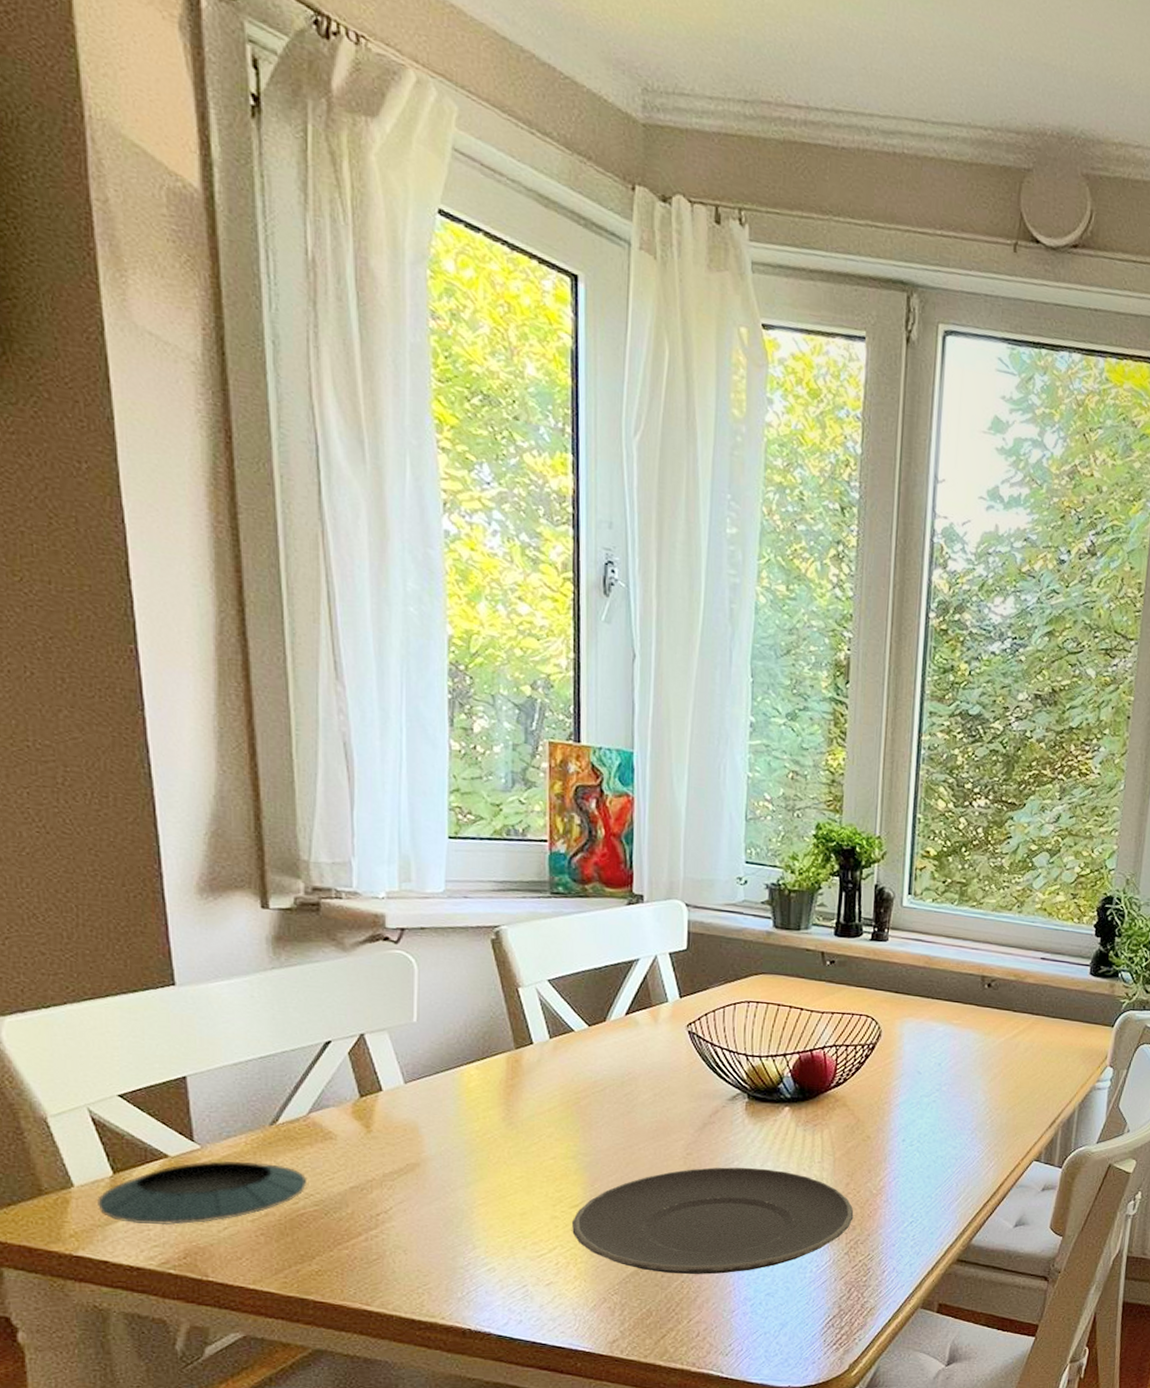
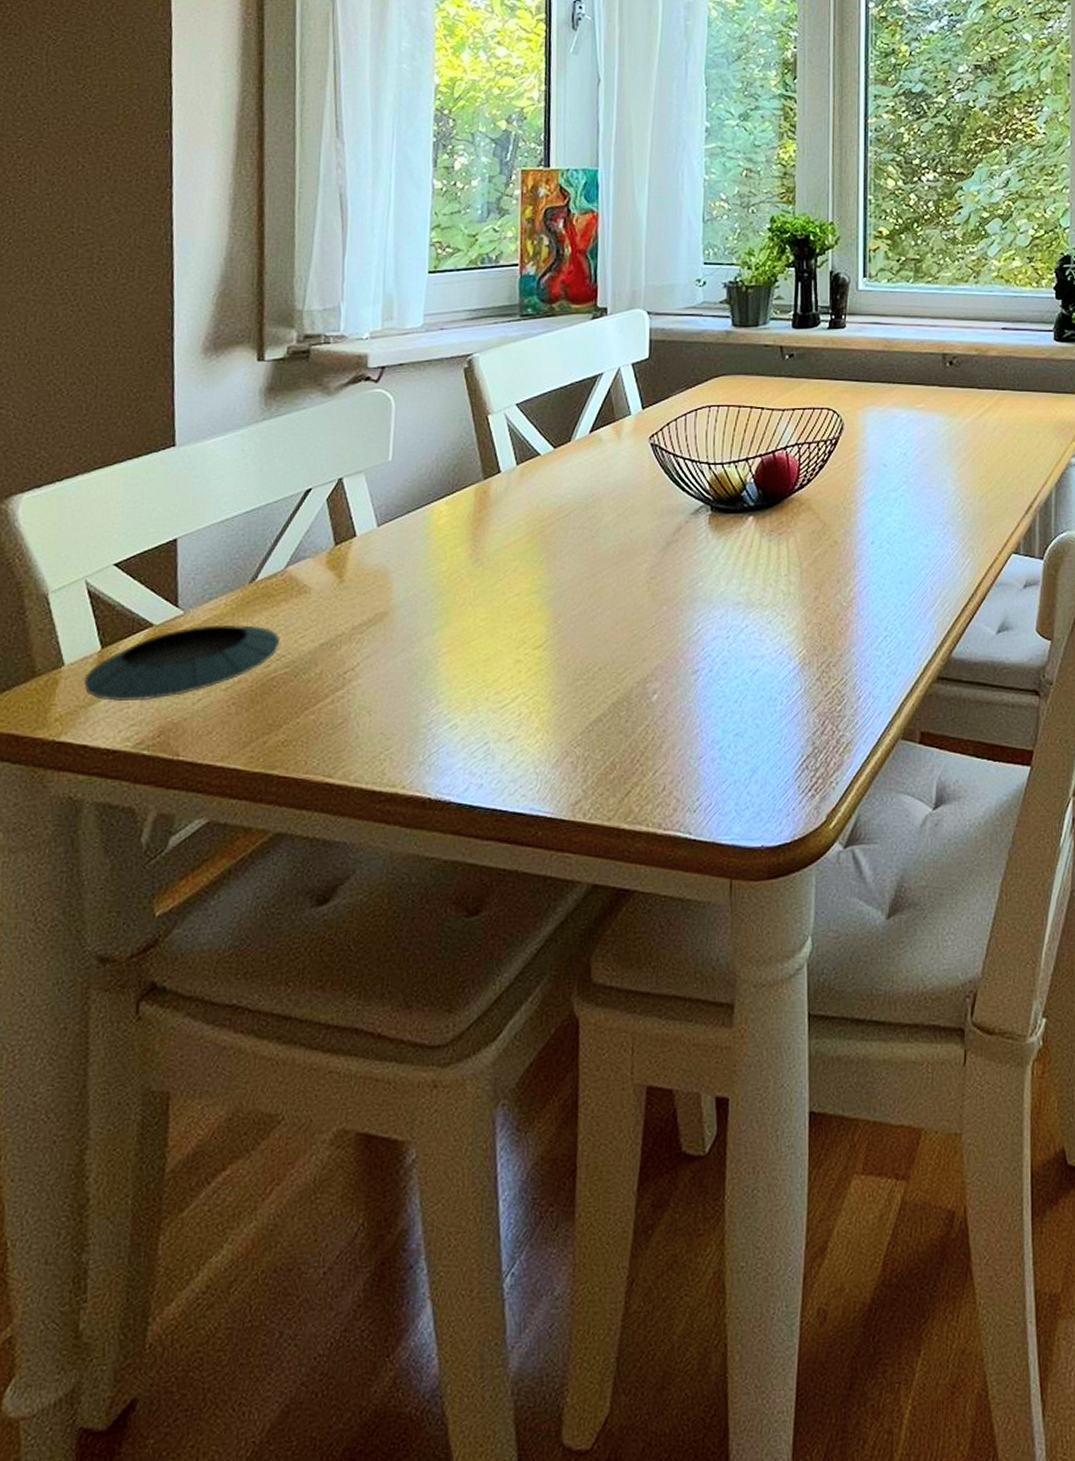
plate: present [572,1167,854,1274] -> none [535,587,824,717]

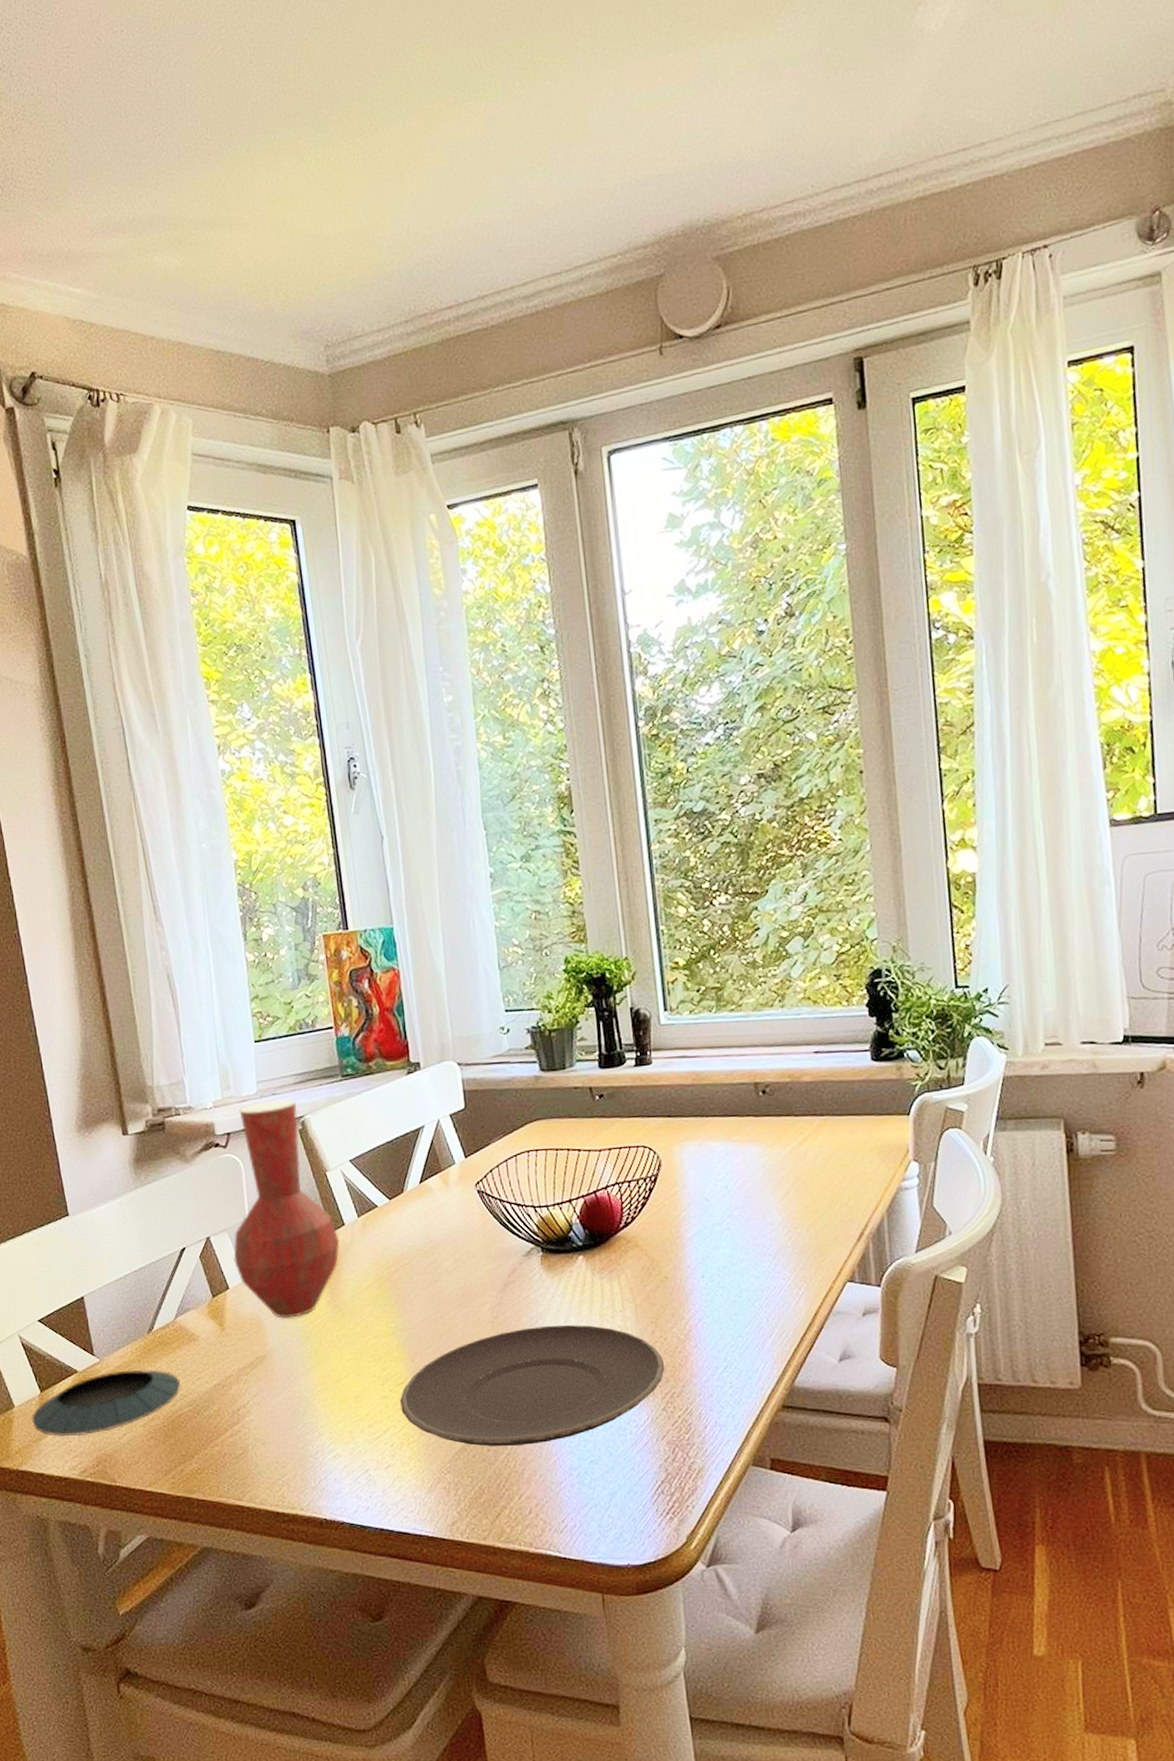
vase: none [367,335,492,571] -> present [233,1099,340,1318]
plate: none [535,587,824,717] -> present [400,1324,665,1446]

